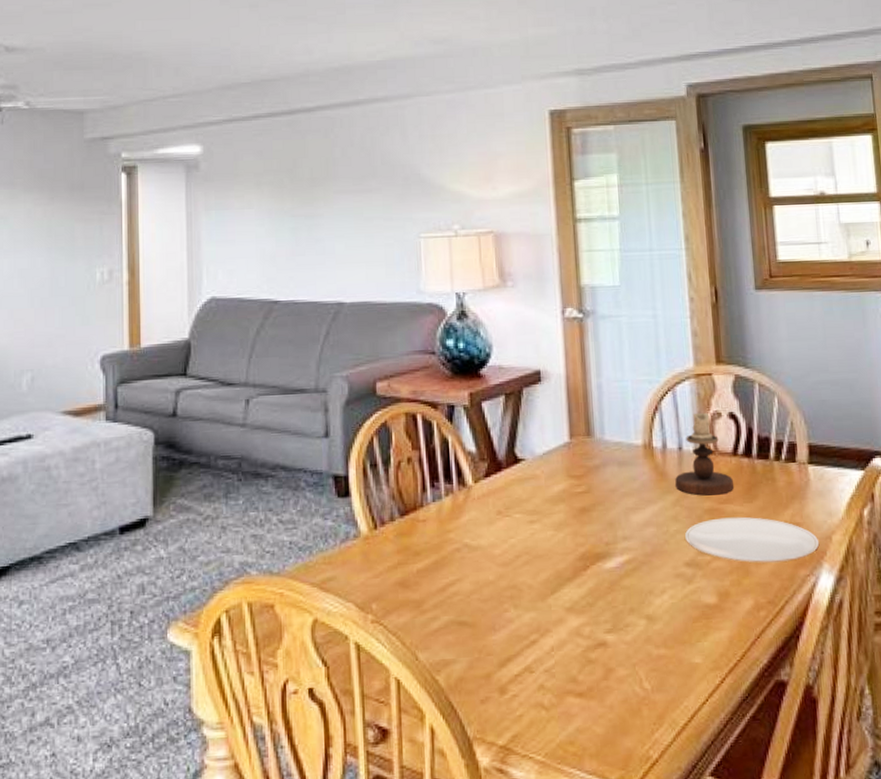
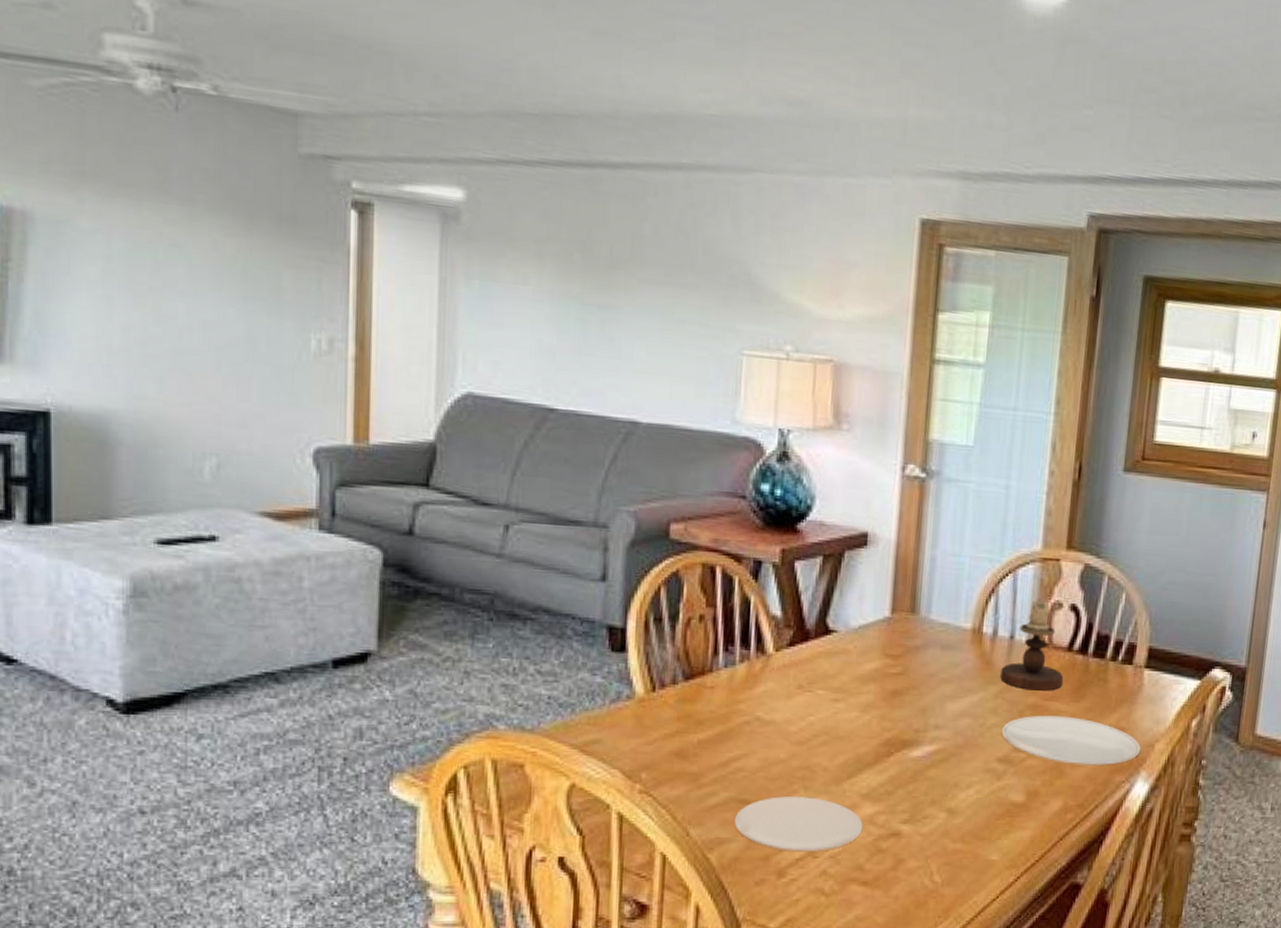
plate: none [456,614,571,669] -> present [734,796,863,853]

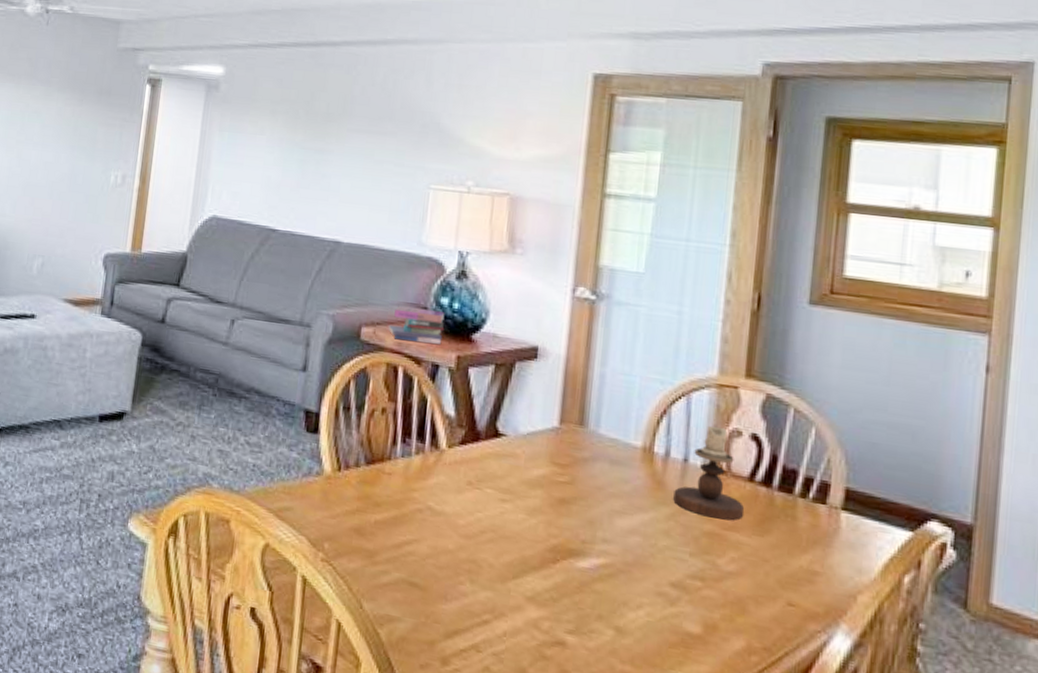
books: none [701,497,767,537] -> present [388,306,445,344]
plate: present [734,796,863,853] -> none [403,584,527,648]
plate: present [1002,715,1141,766] -> none [675,543,840,612]

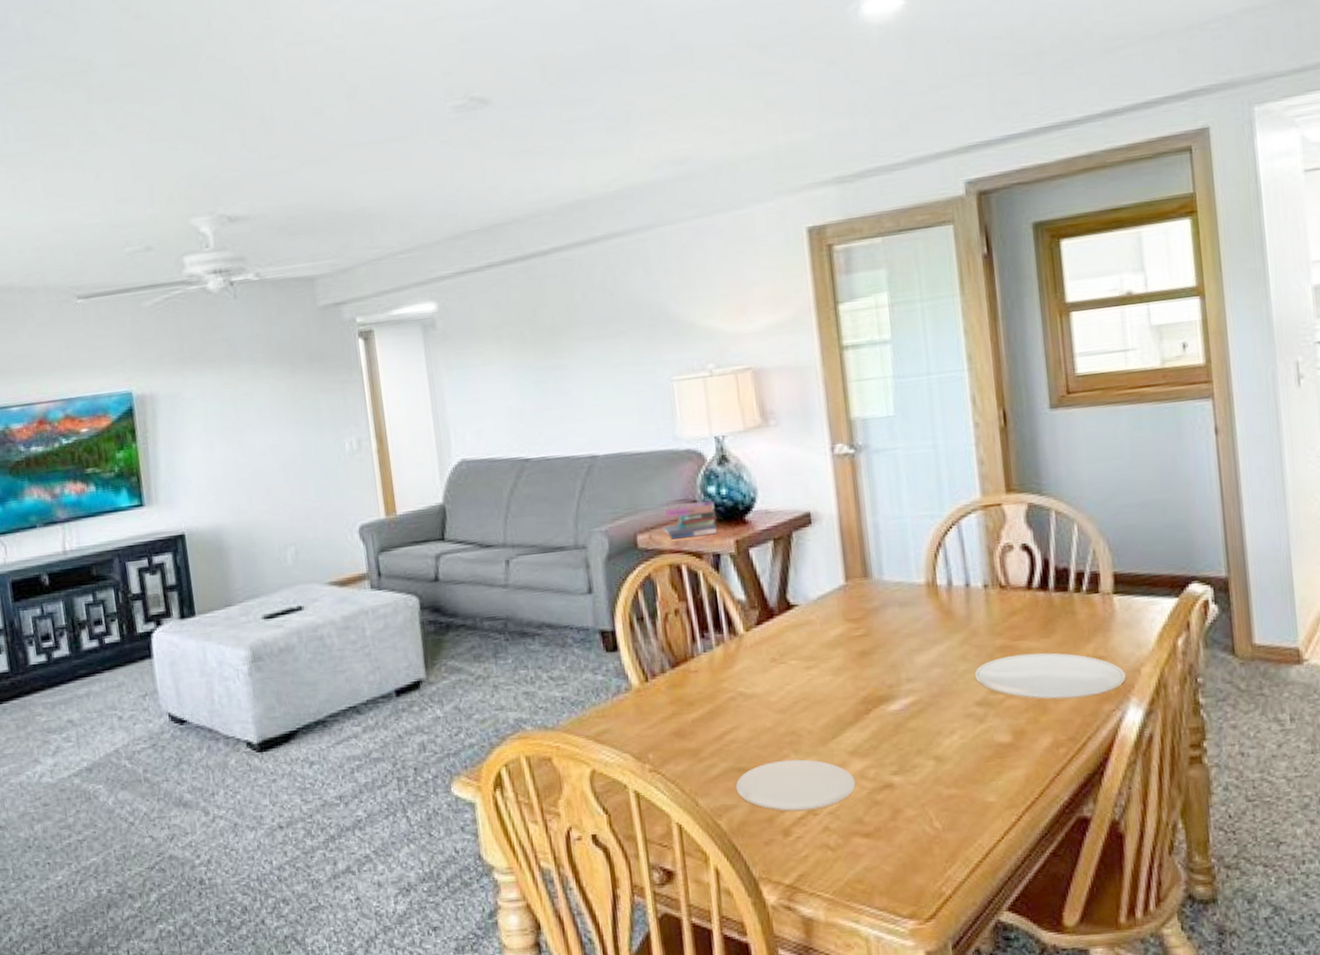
plate: none [403,584,527,648] -> present [735,759,856,812]
candlestick: present [673,425,745,520] -> none [962,545,1029,633]
plate: none [675,543,840,612] -> present [975,652,1127,700]

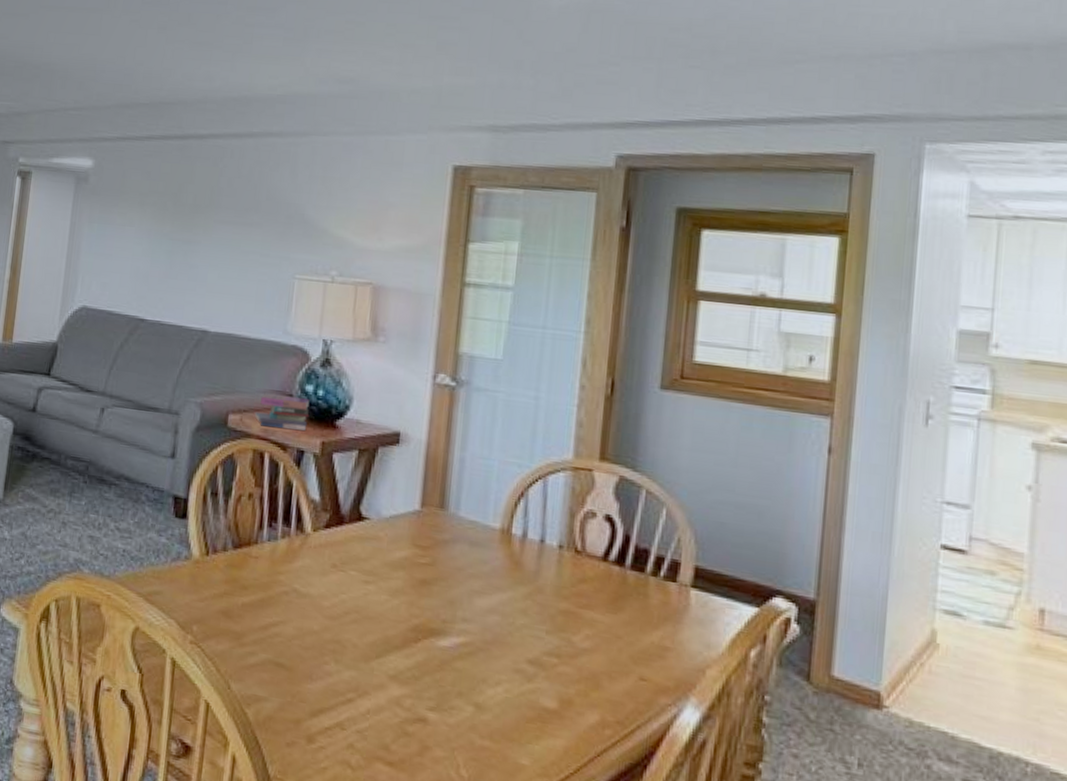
plate: present [735,759,856,812] -> none [270,665,390,725]
plate: present [975,652,1127,700] -> none [532,621,690,686]

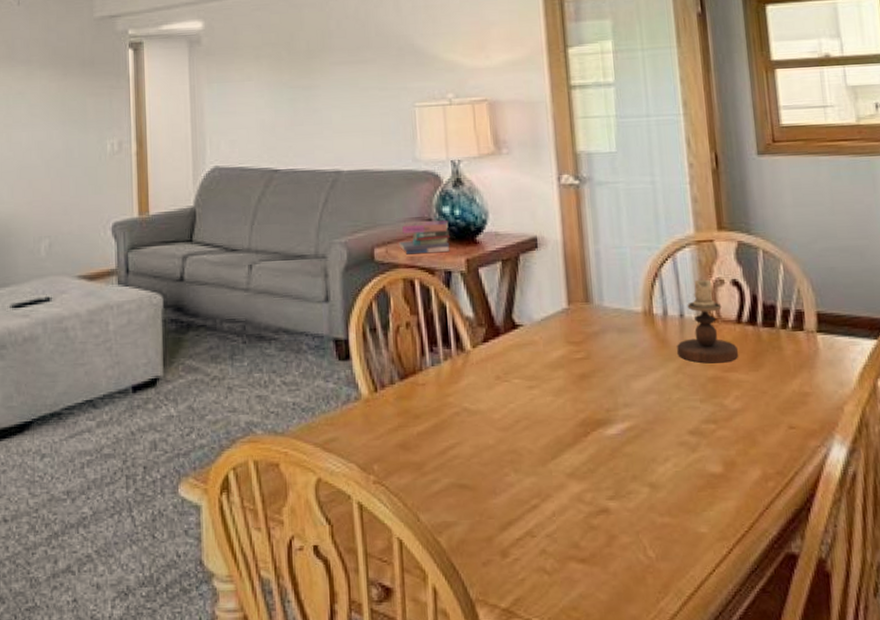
candlestick: none [530,507,599,599] -> present [677,279,739,364]

